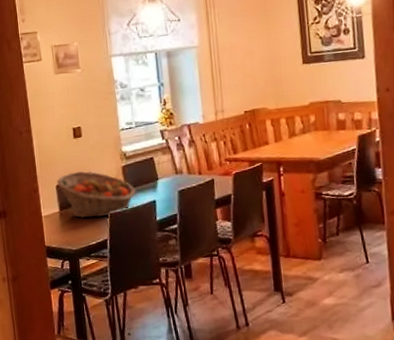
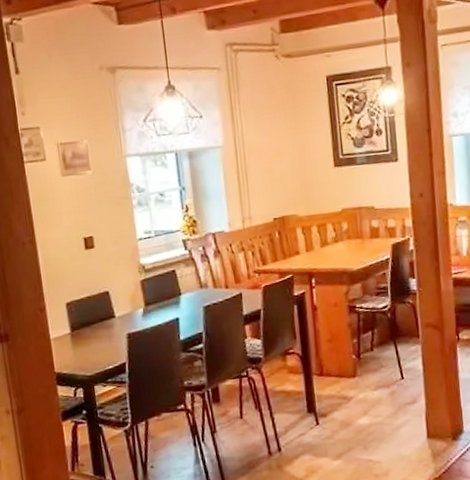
fruit basket: present [57,171,136,218] -> none [67,286,157,340]

